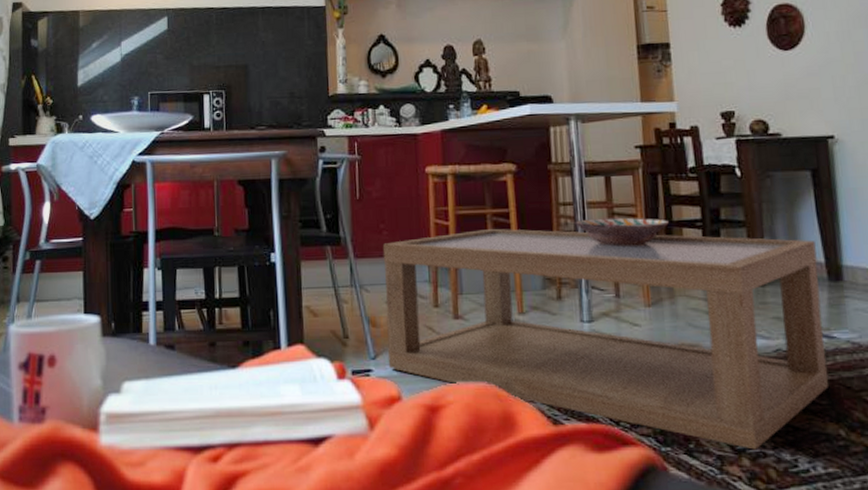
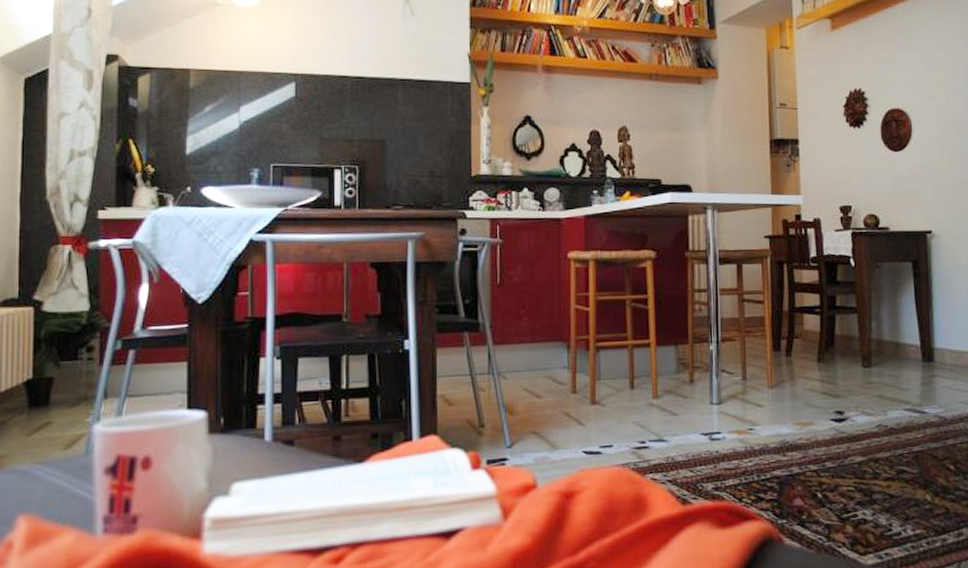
coffee table: present [382,228,829,450] -> none [522,314,920,518]
decorative bowl: present [575,217,669,247] -> none [708,304,792,332]

